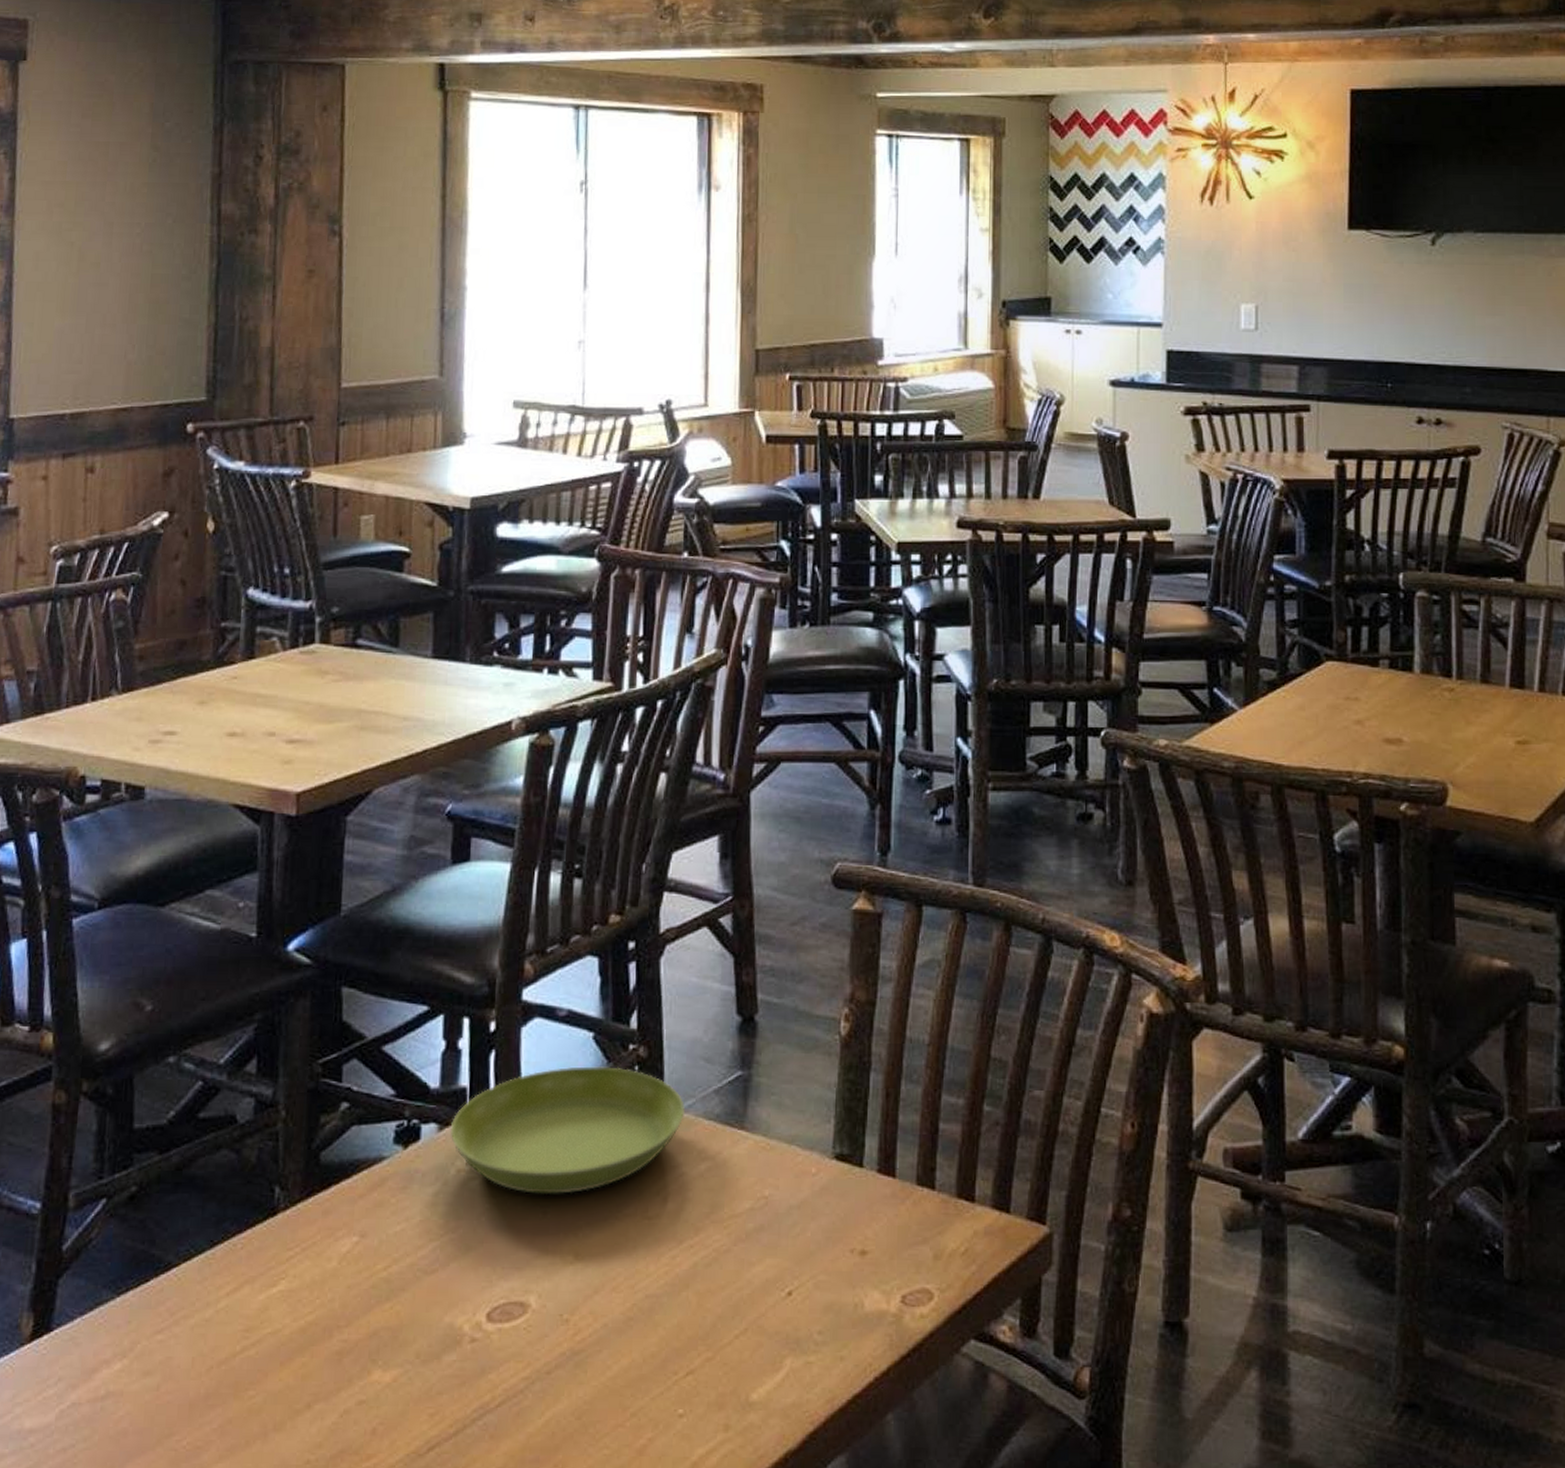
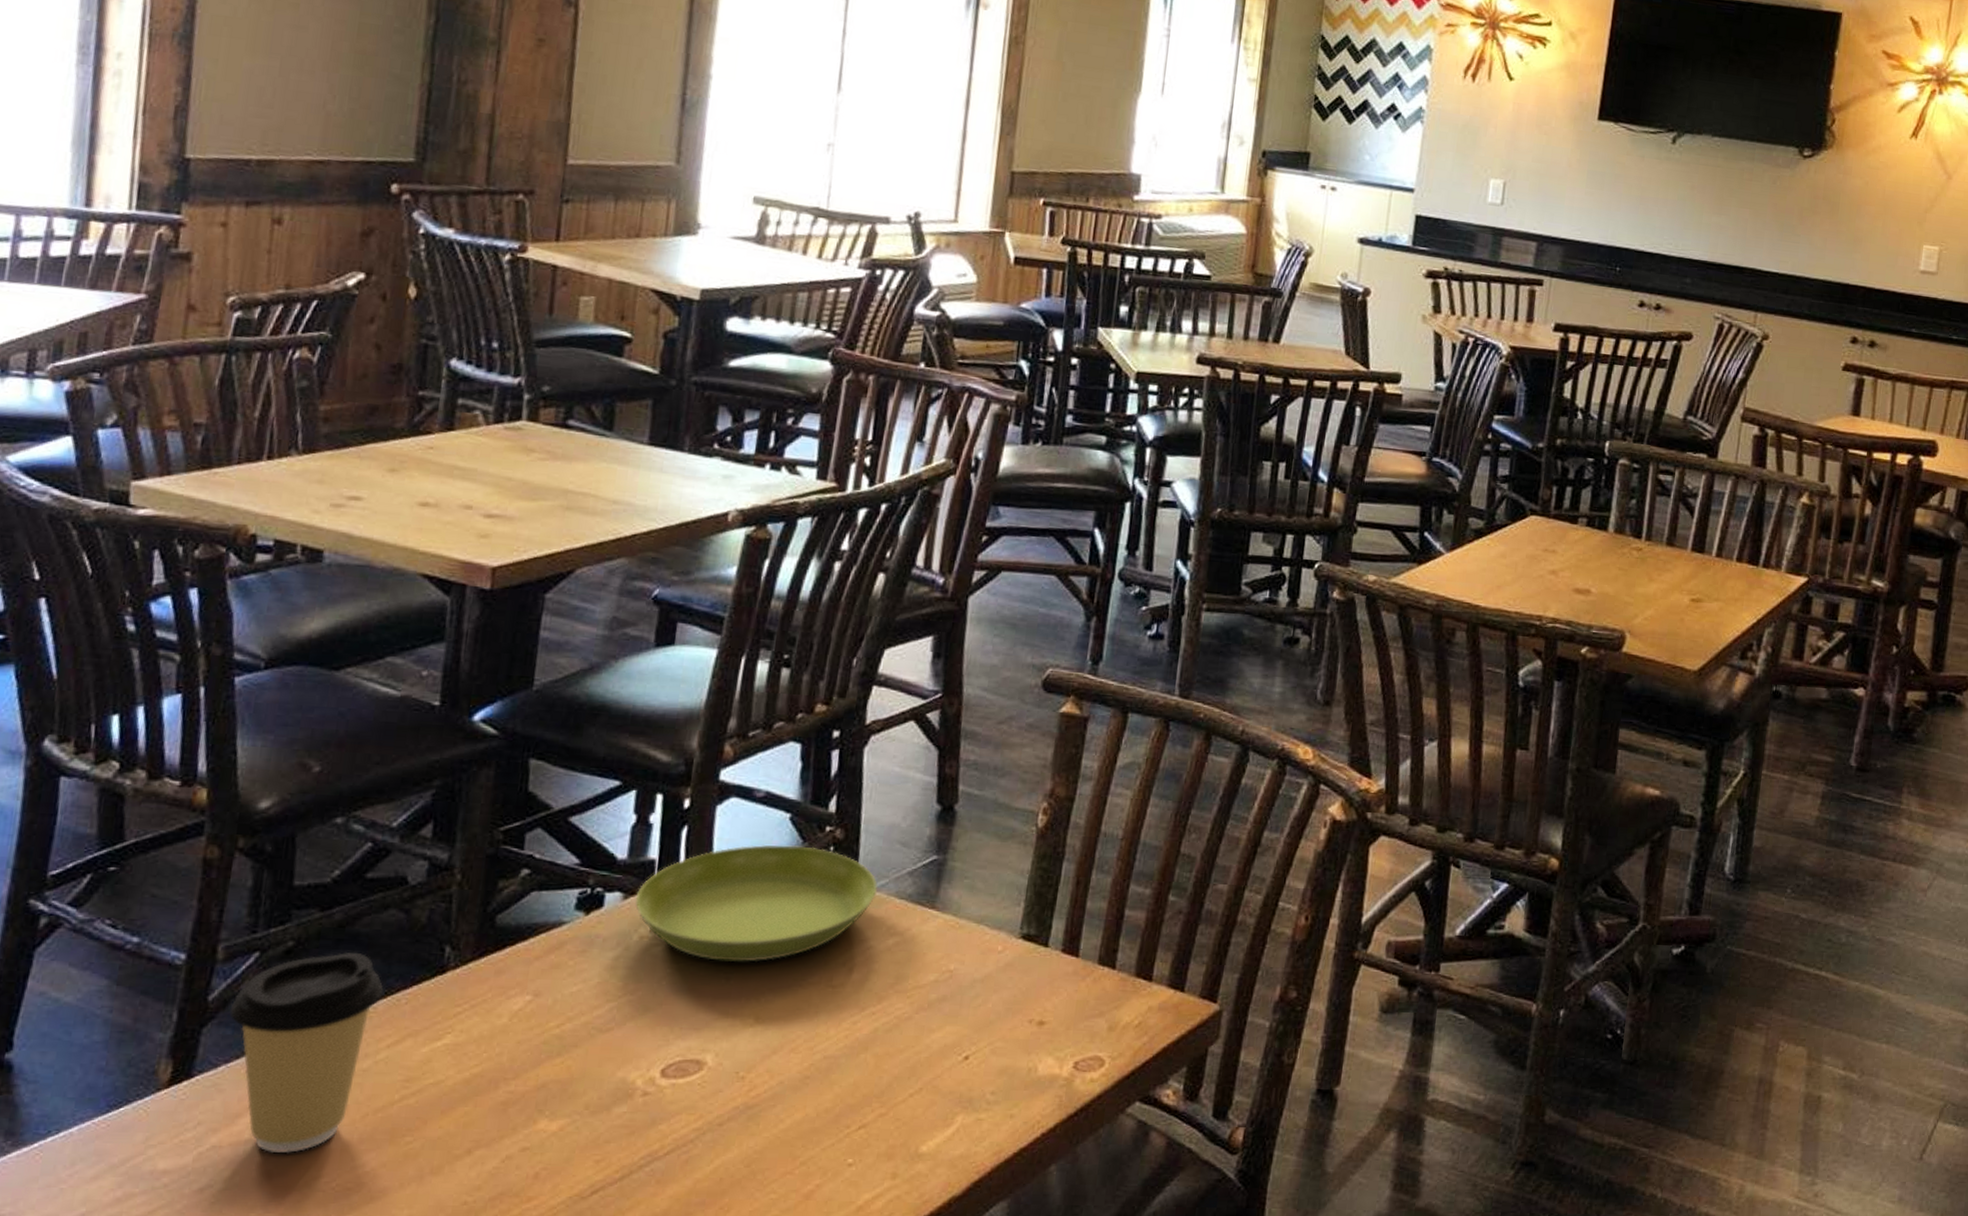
coffee cup: none [82,1195,221,1409] -> present [229,952,384,1153]

